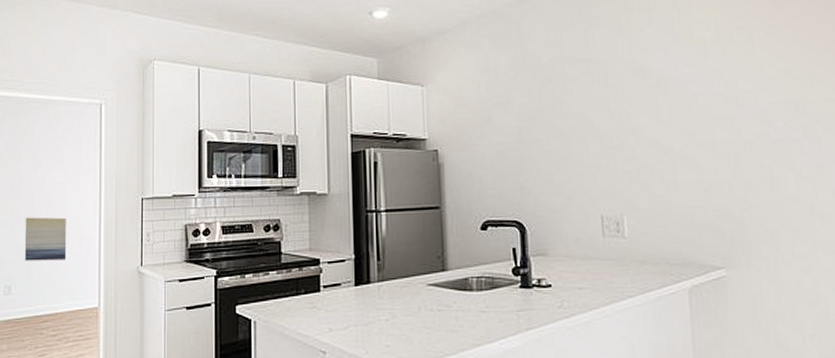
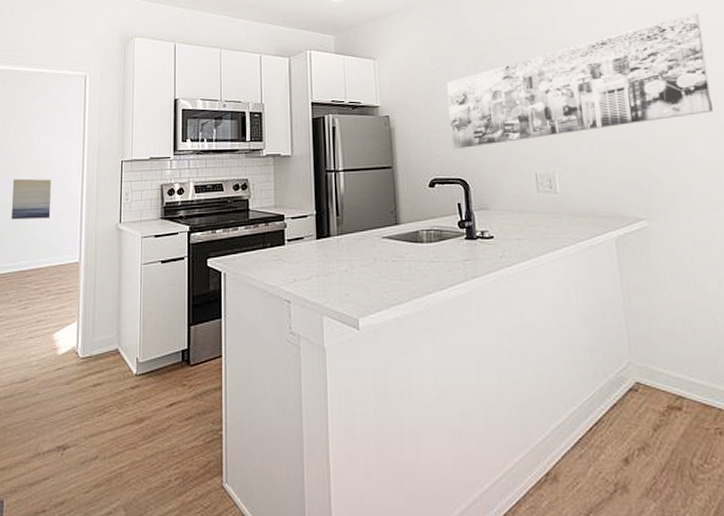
wall art: none [504,32,810,189] -> present [447,13,713,150]

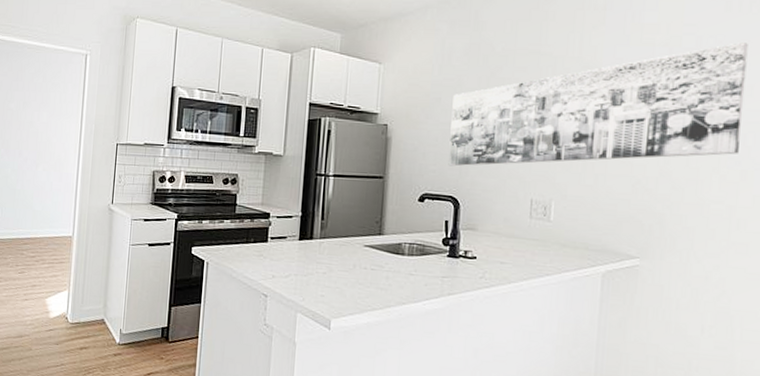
wall art: present [11,178,51,220] -> none [11,151,49,192]

